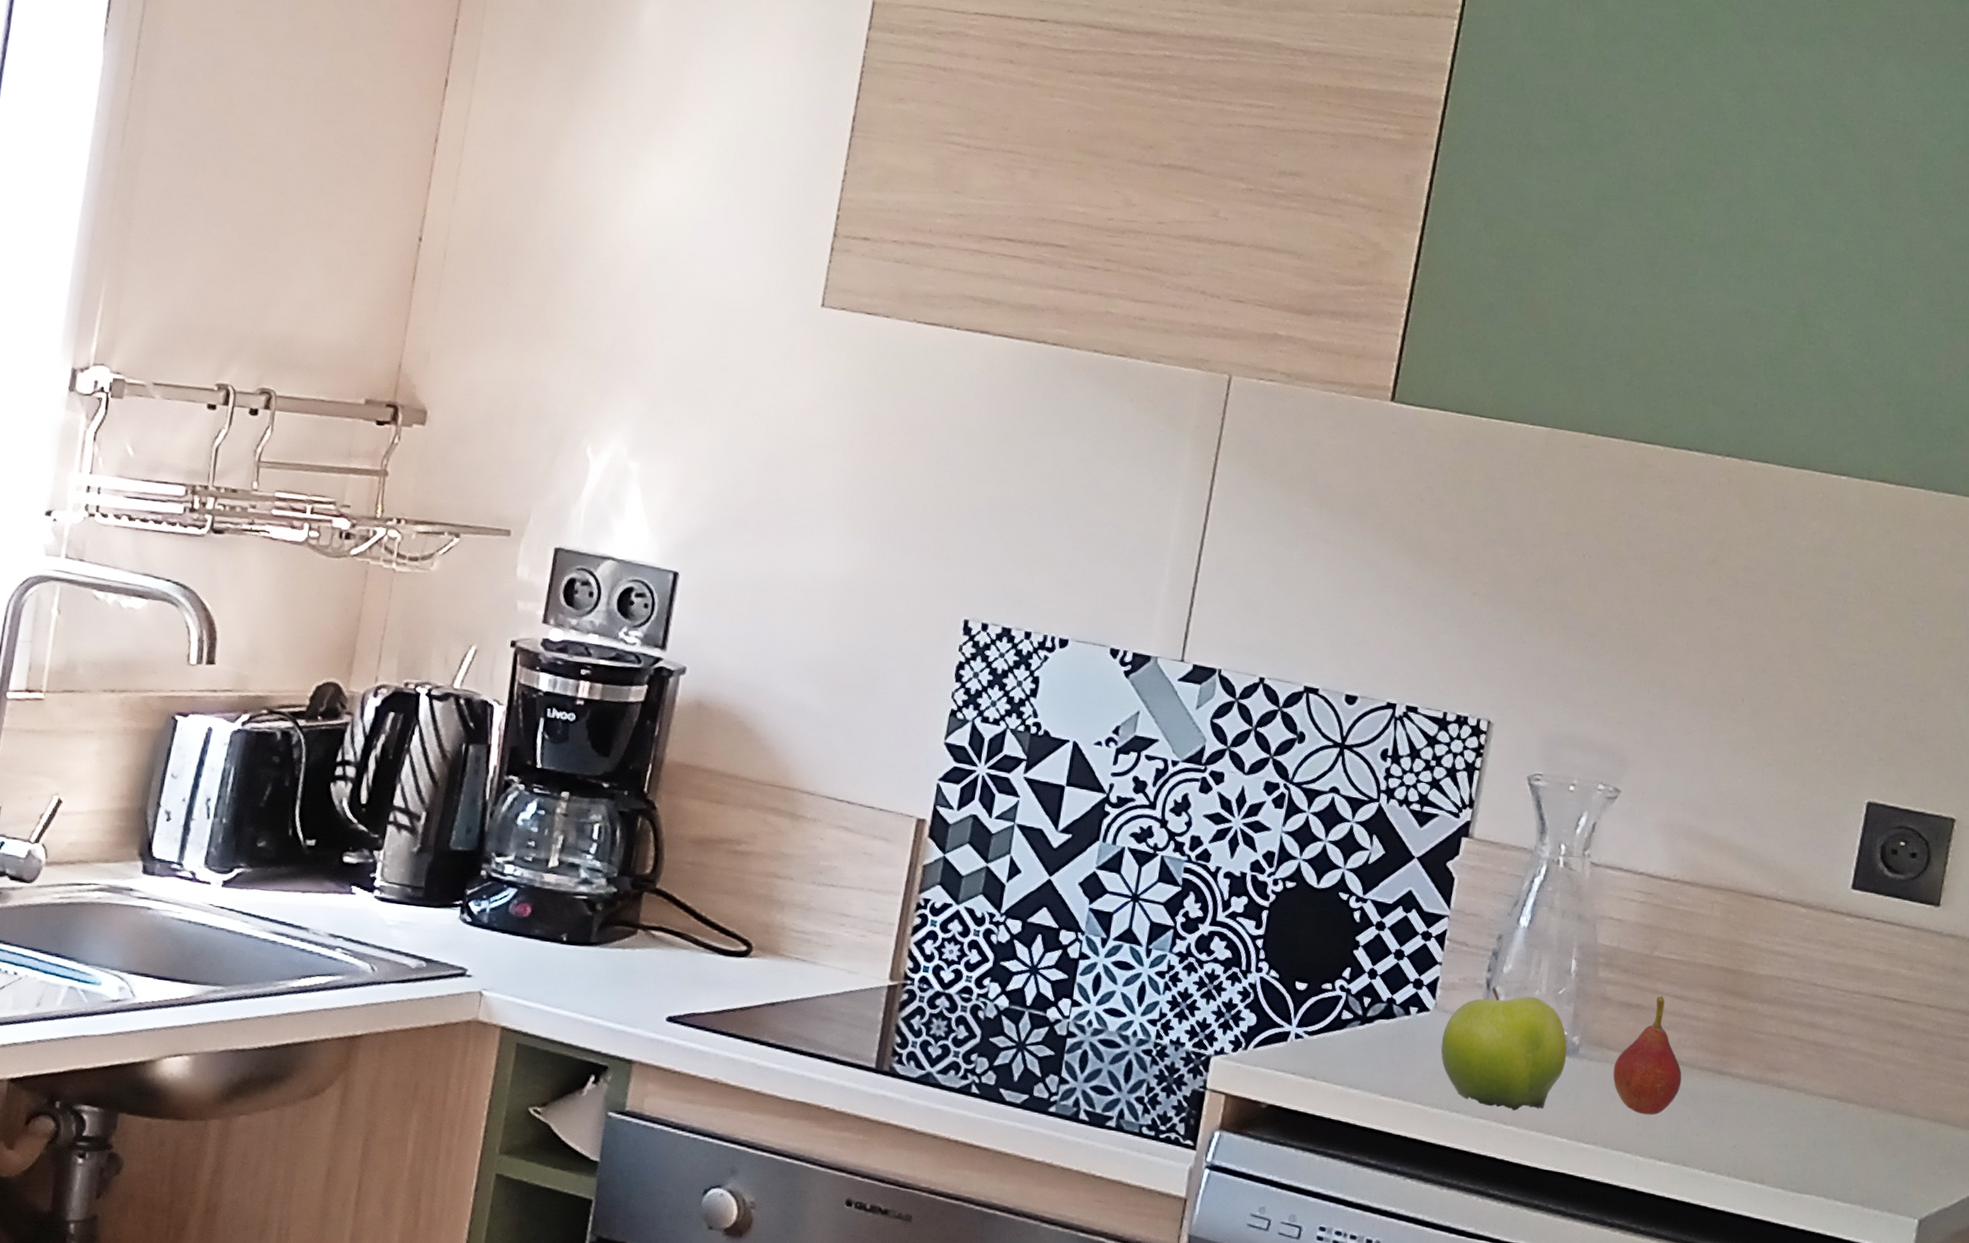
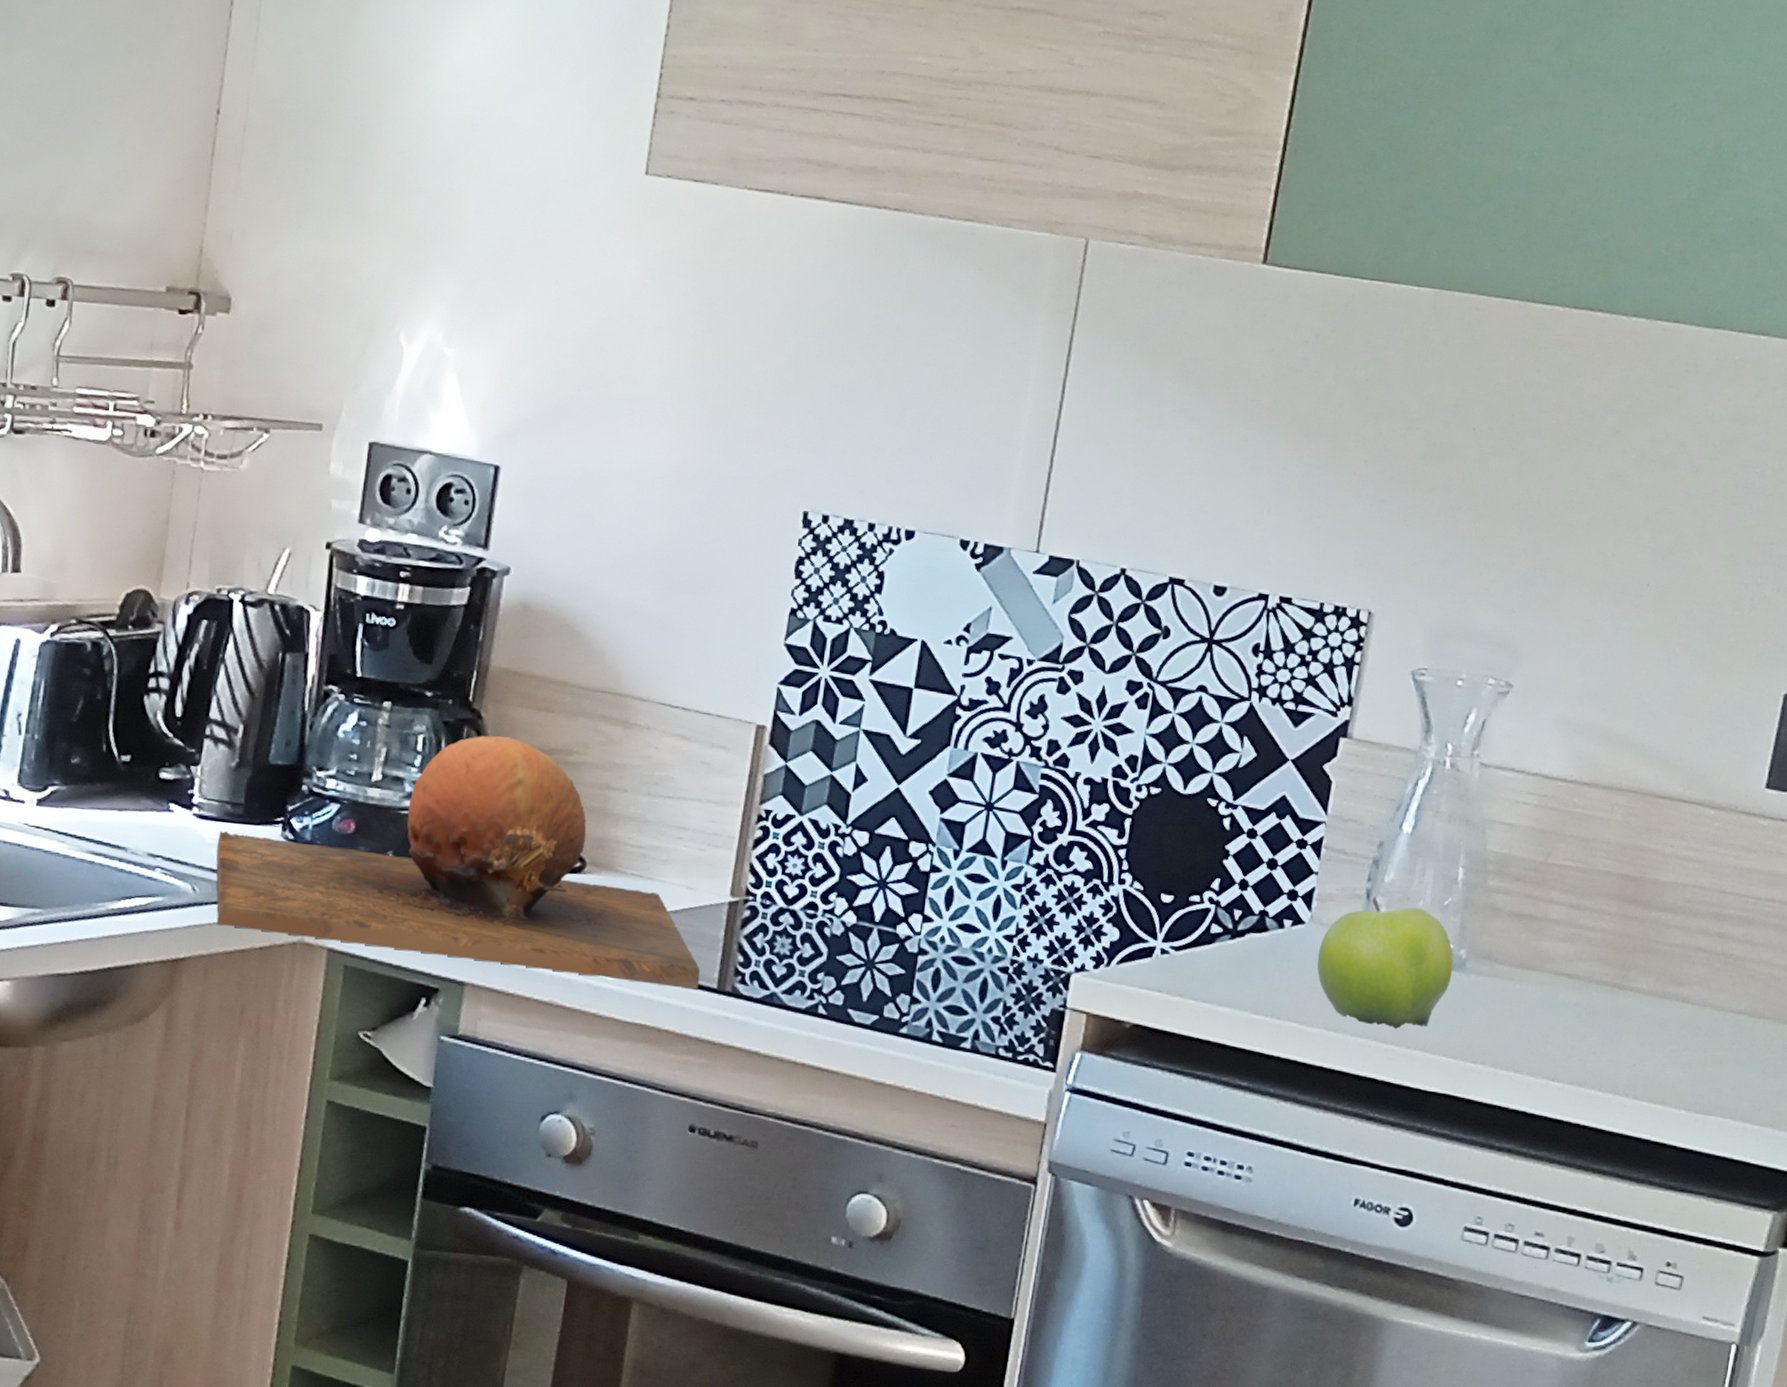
chopping board: none [394,825,859,1069] -> present [216,735,700,990]
fruit: present [1613,995,1682,1116] -> none [1502,905,1578,1033]

